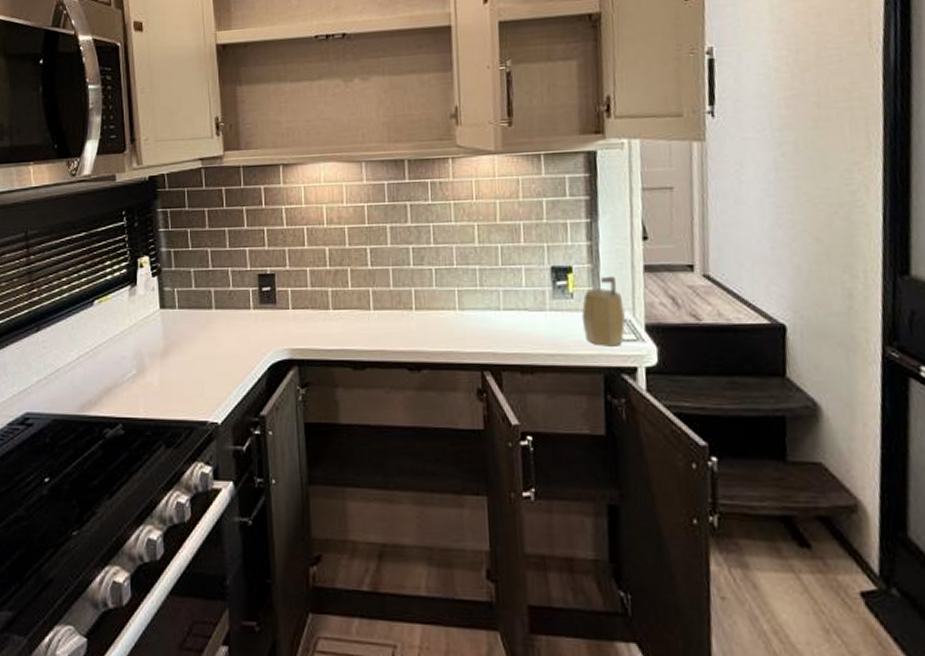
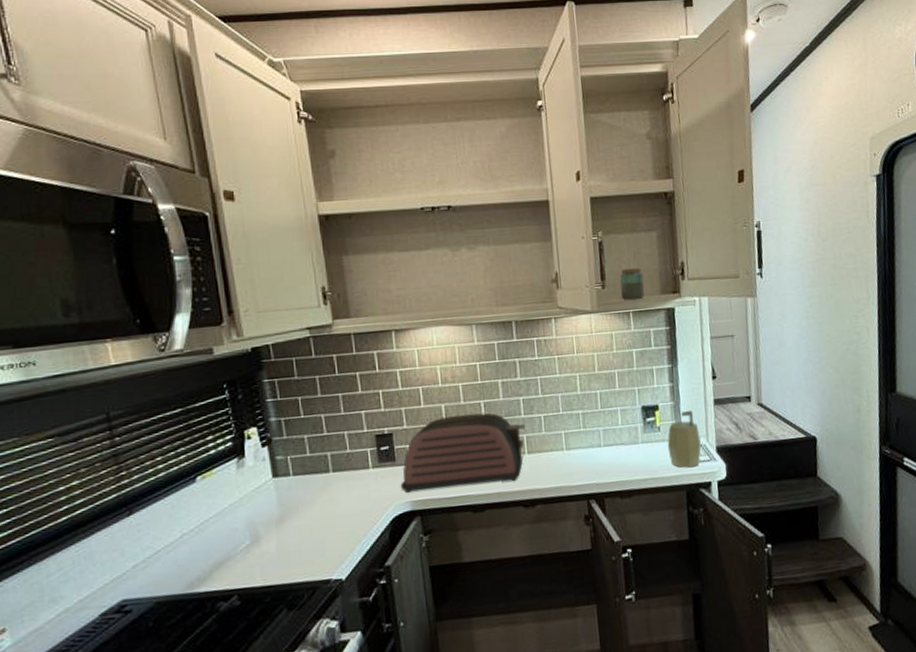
toaster: none [280,259,415,340] -> present [400,412,526,493]
peanut butter: none [530,102,560,141] -> present [620,267,645,301]

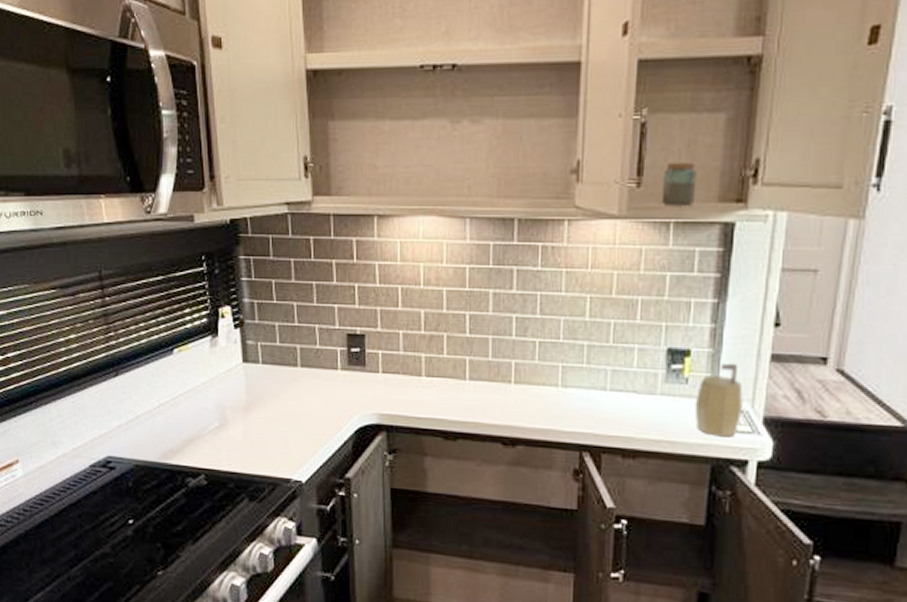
toaster: present [400,412,526,493] -> none [368,325,516,413]

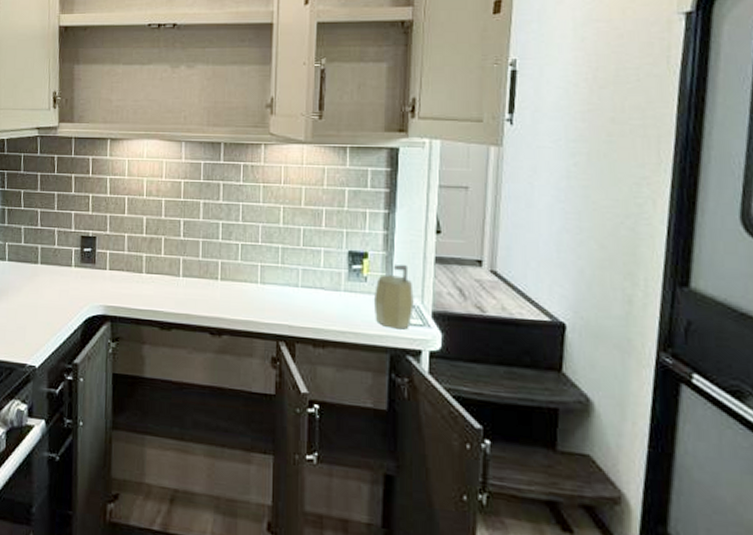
peanut butter: present [661,162,697,207] -> none [339,100,367,135]

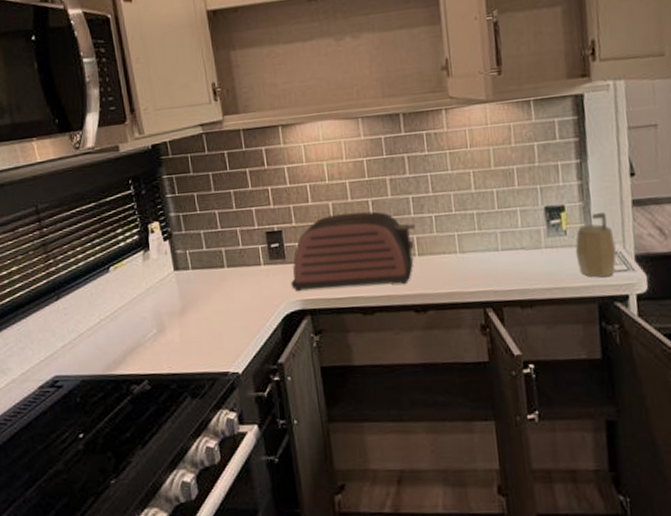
toaster: none [96,229,222,306] -> present [290,211,416,291]

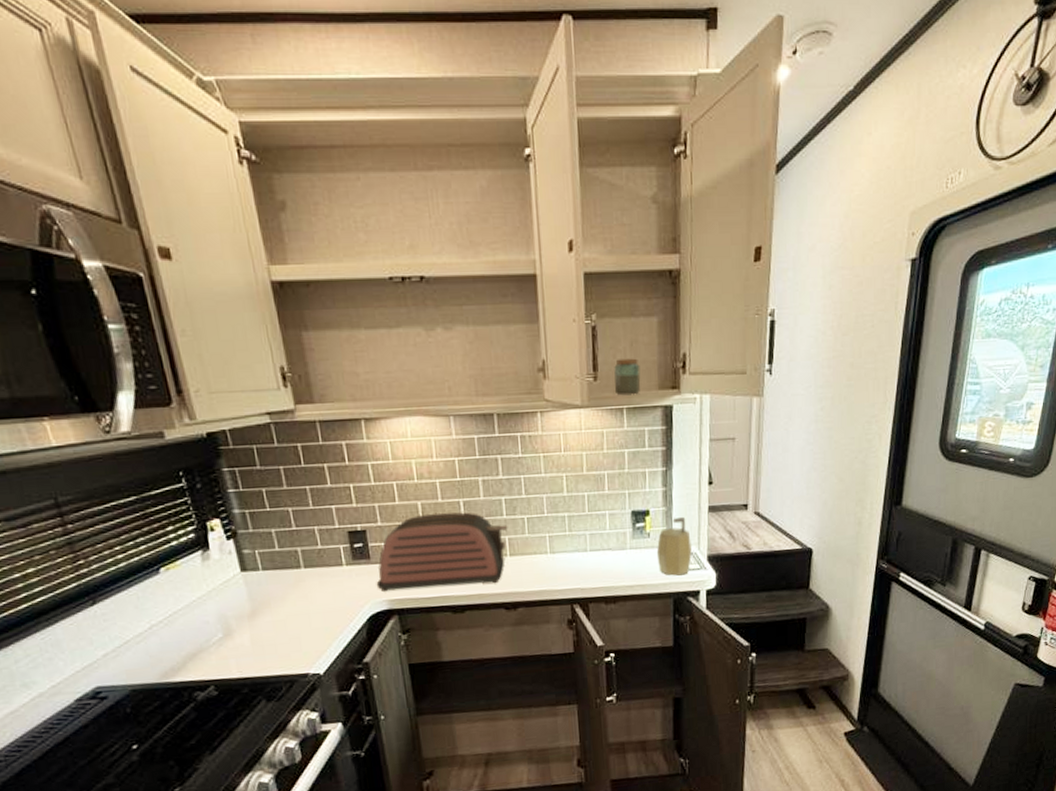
peanut butter: none [518,49,548,87] -> present [614,358,641,395]

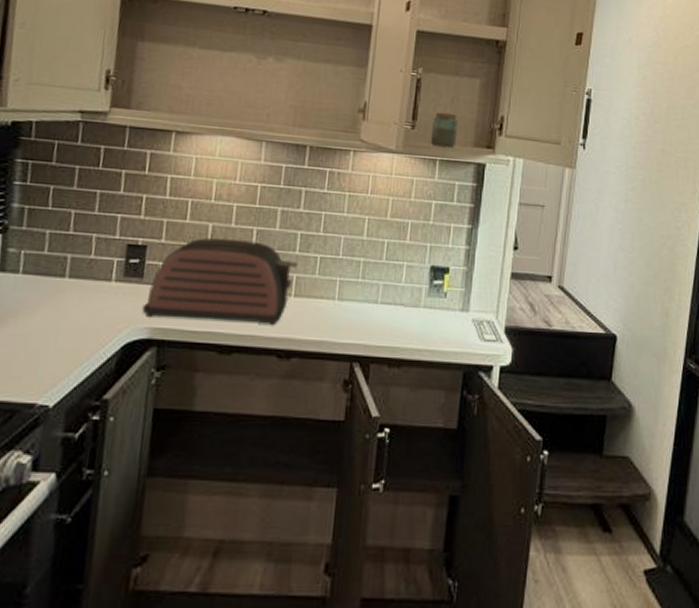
soap dispenser: present [656,516,692,576] -> none [451,279,490,345]

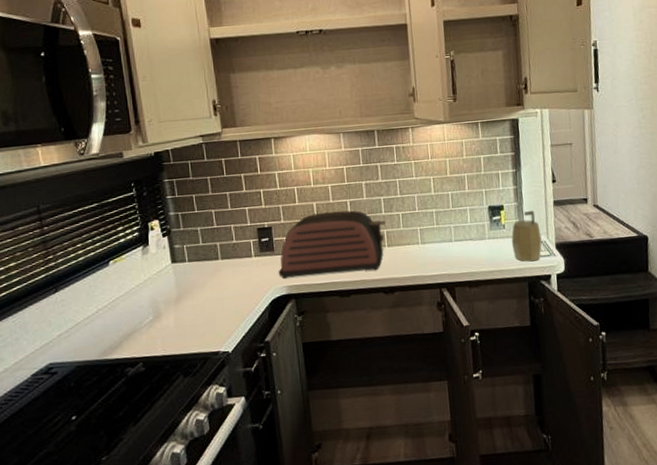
peanut butter: present [430,112,458,149] -> none [469,83,492,112]
soap dispenser: none [451,279,490,345] -> present [511,210,542,262]

